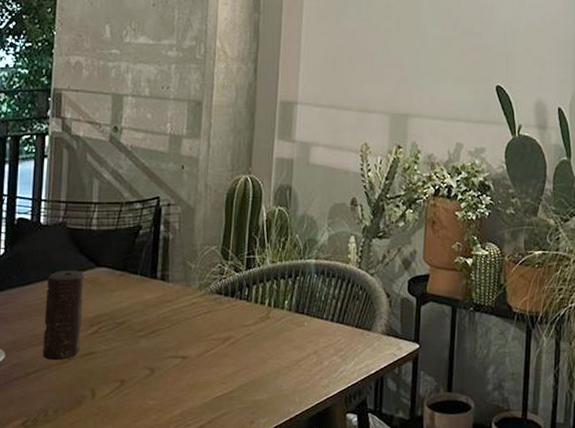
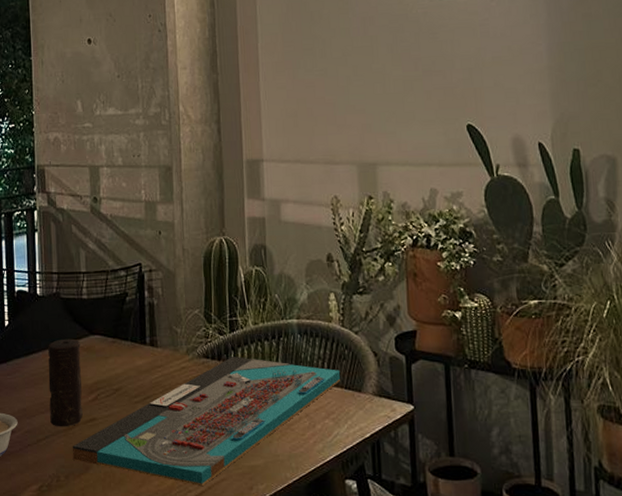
board game: none [64,294,353,421] -> present [72,357,341,487]

